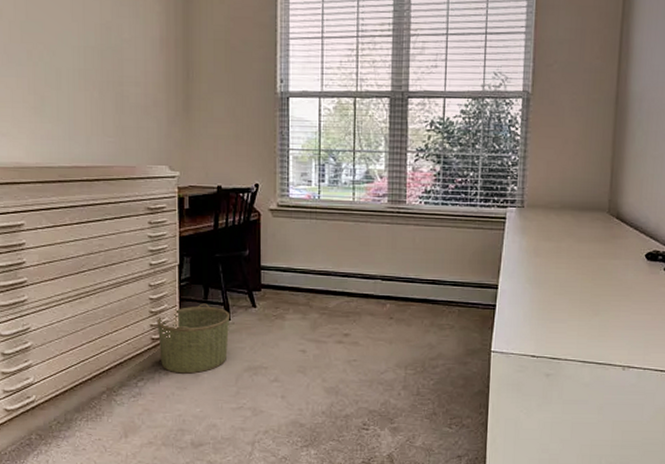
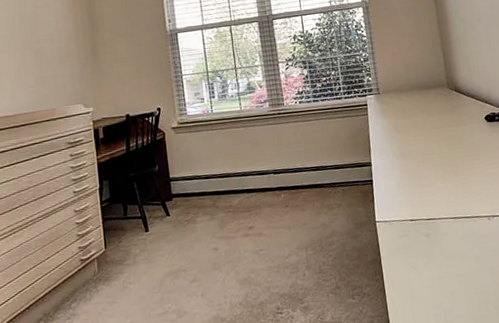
basket: present [157,303,231,374] -> none [84,219,150,289]

